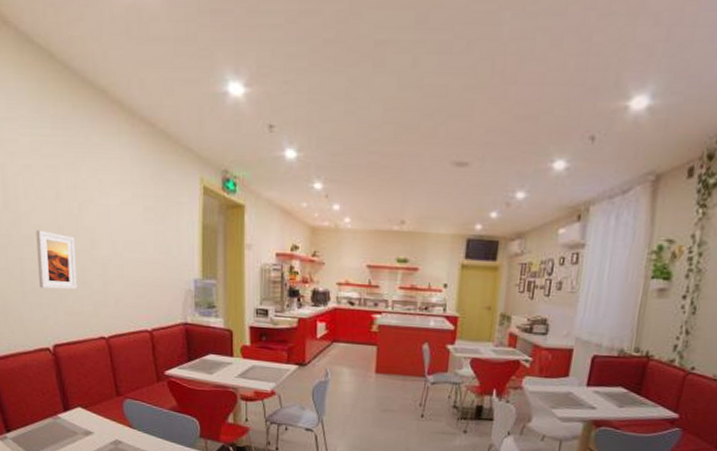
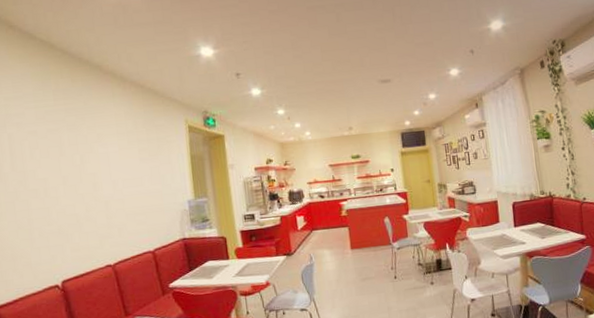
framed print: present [35,230,77,290] -> none [42,182,83,232]

